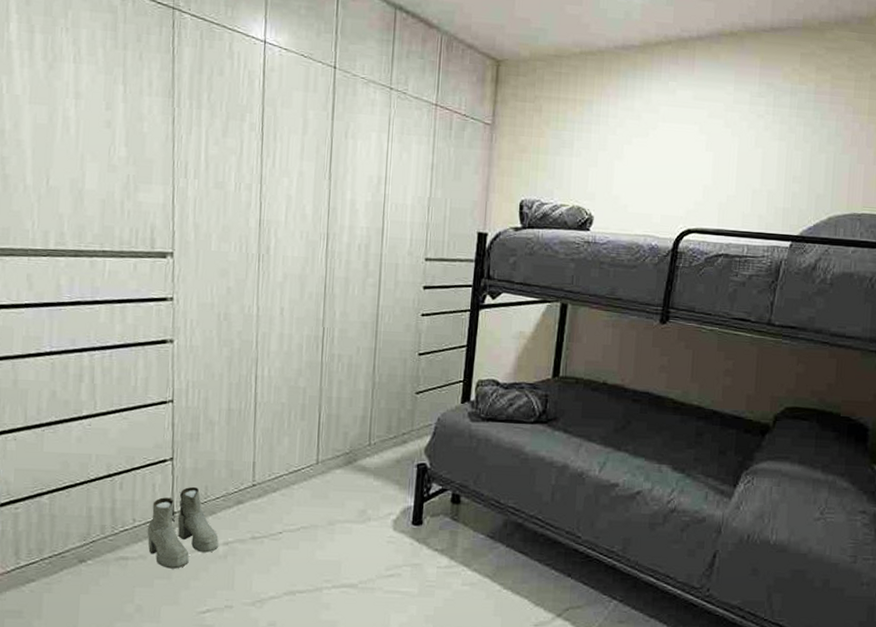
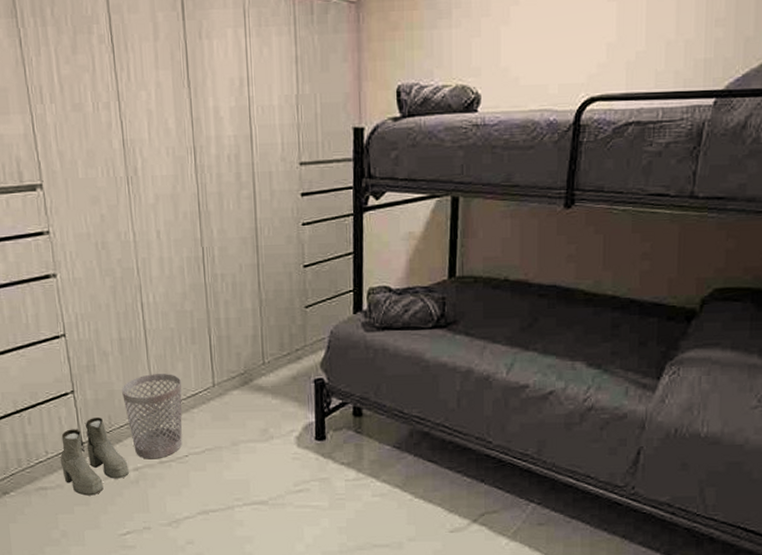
wastebasket: none [222,447,286,535] -> present [121,374,183,460]

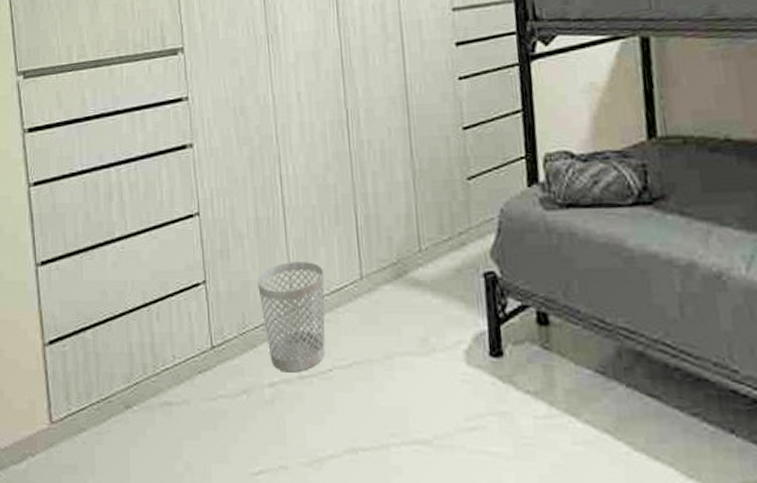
boots: present [60,416,129,496] -> none [188,314,263,417]

